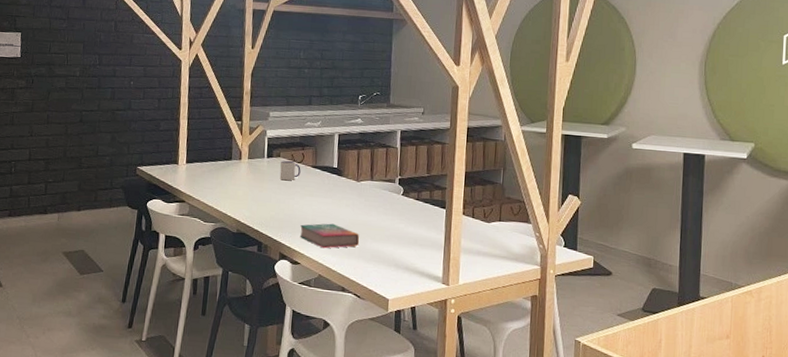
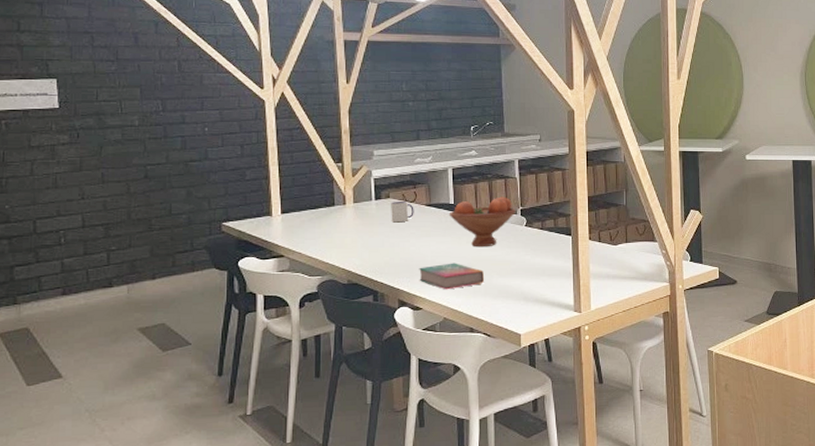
fruit bowl: none [331,164,394,212] -> present [449,196,516,248]

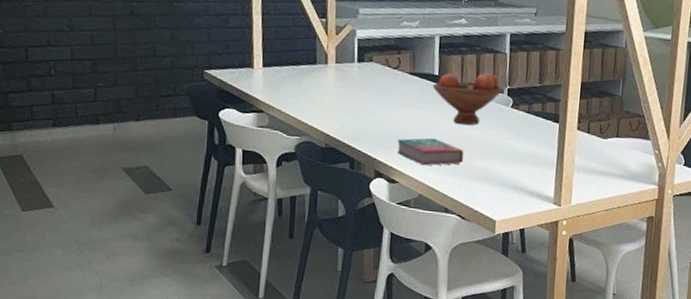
mug: present [391,202,414,223] -> none [372,66,397,90]

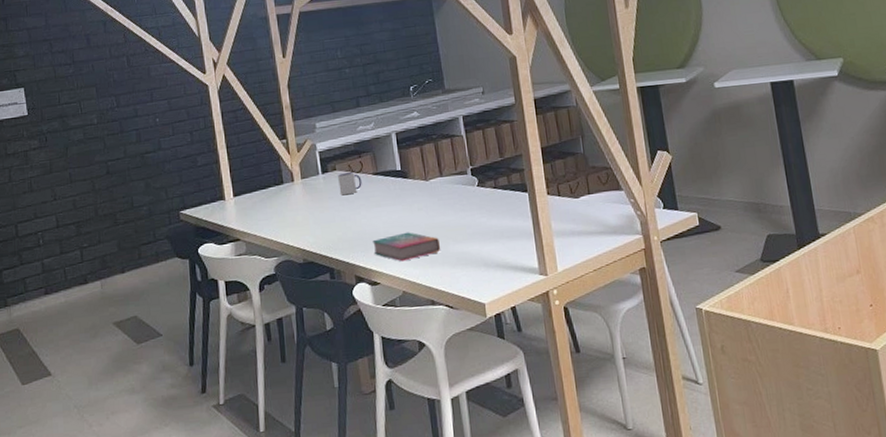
mug: none [372,66,397,90] -> present [338,172,362,196]
fruit bowl: present [432,72,503,126] -> none [397,157,466,214]

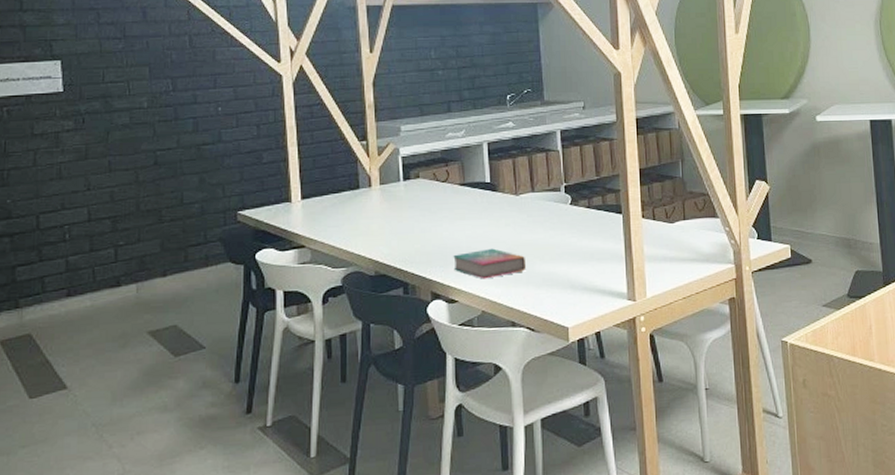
mug: present [338,172,362,196] -> none [421,181,447,205]

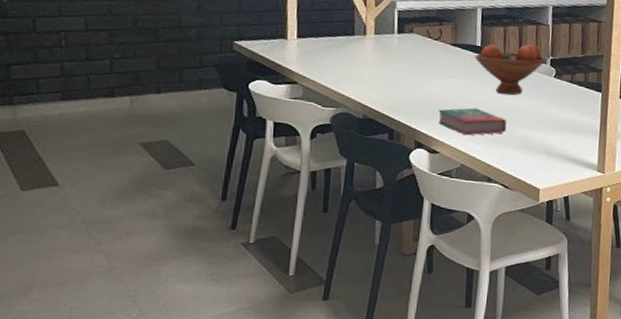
fruit bowl: none [485,172,559,231] -> present [474,43,545,95]

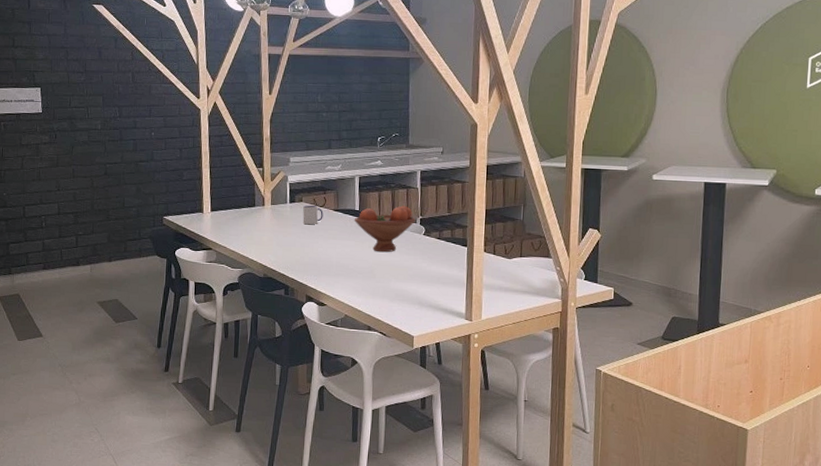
mug: none [413,37,438,60] -> present [303,205,323,225]
book: present [438,108,507,136] -> none [325,265,384,290]

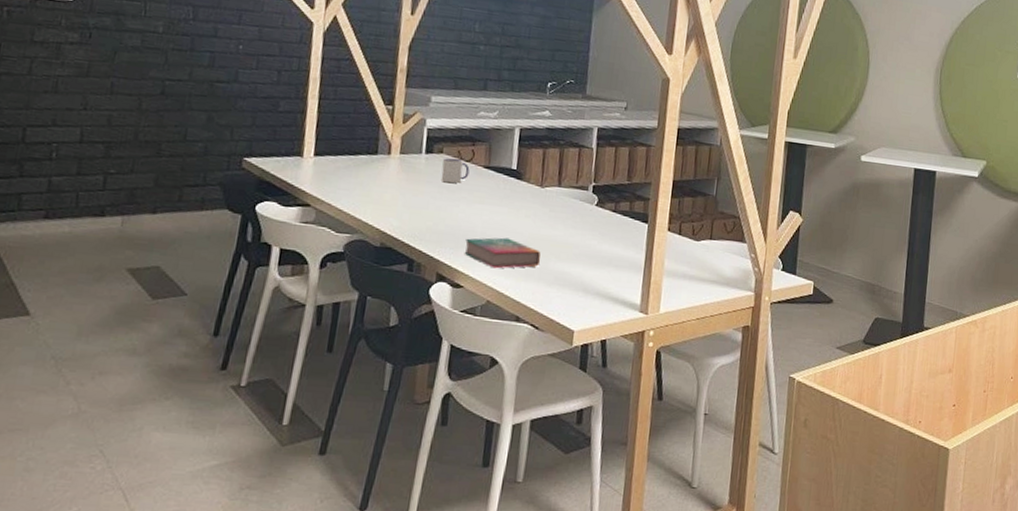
book: none [325,265,384,290] -> present [464,237,541,269]
fruit bowl: present [354,205,416,253] -> none [508,168,587,225]

